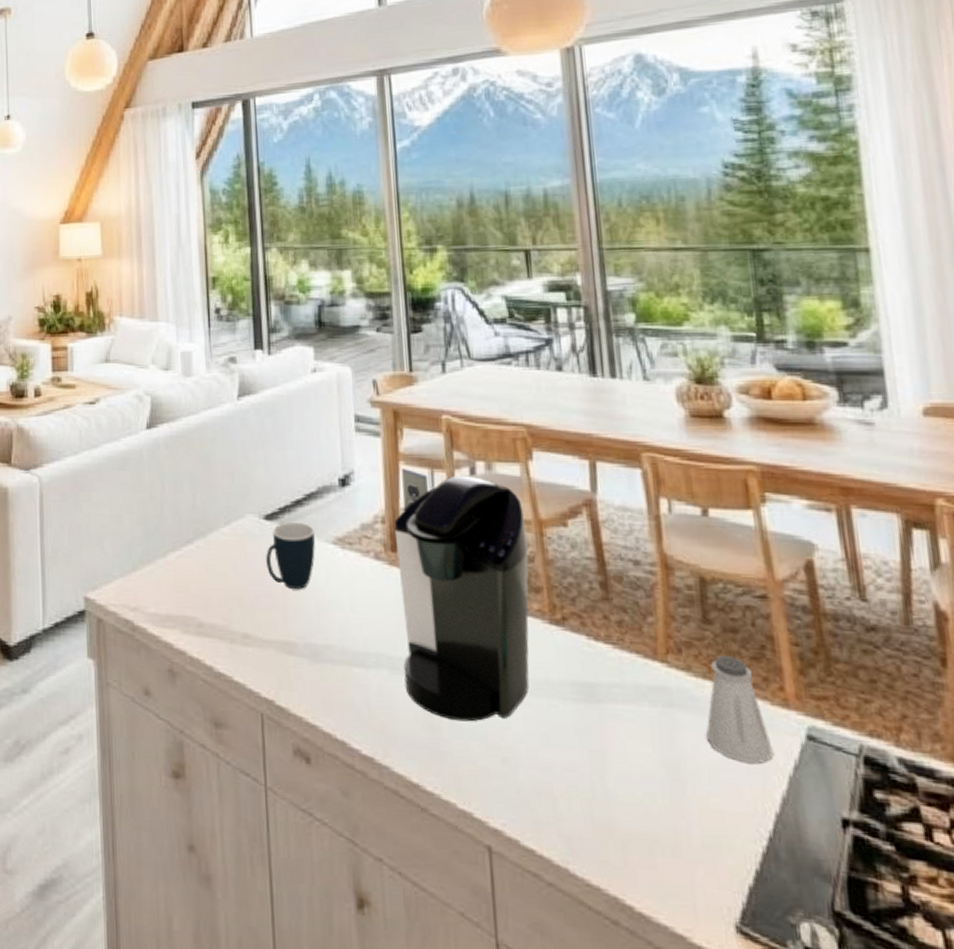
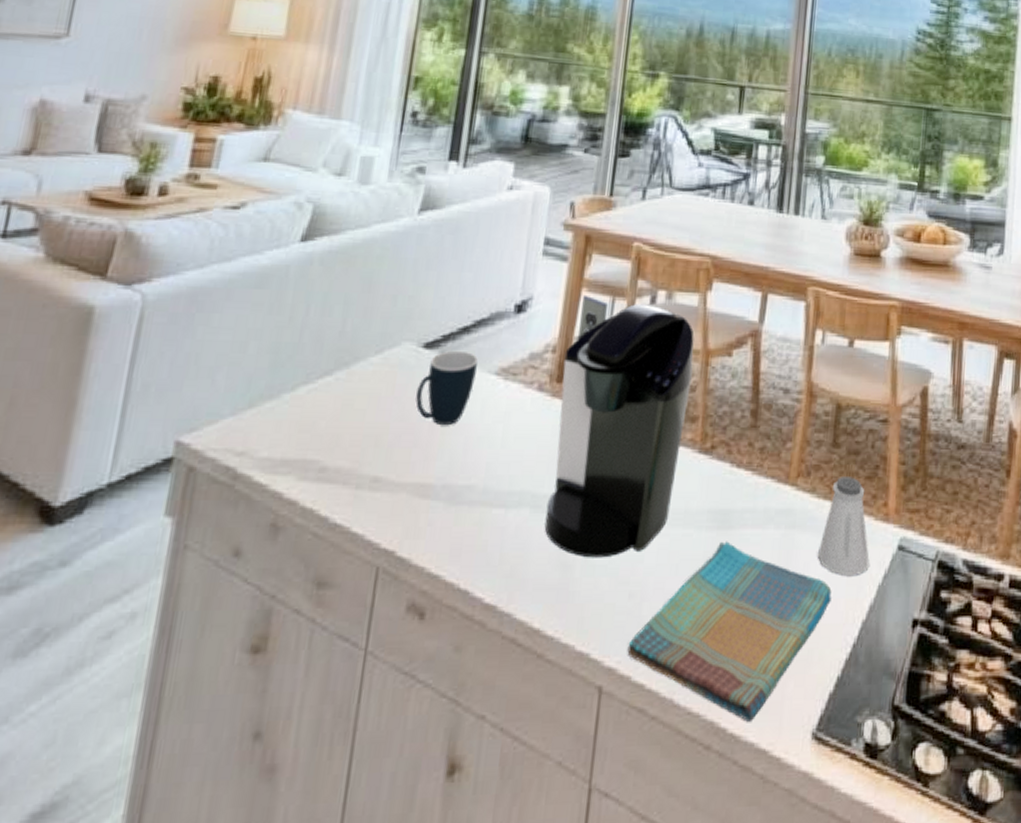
dish towel: none [510,715,733,904] -> present [627,541,832,722]

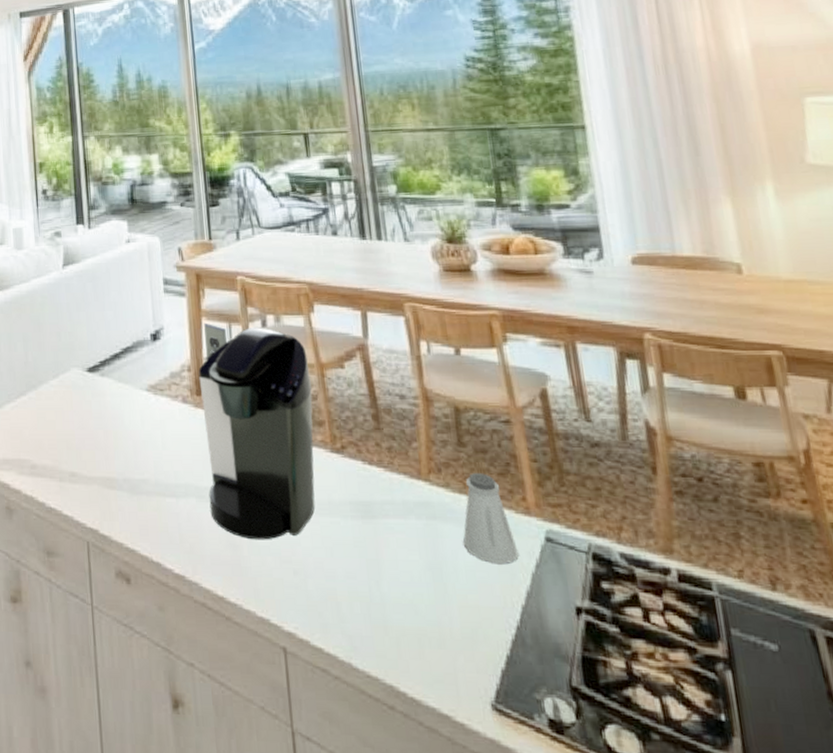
mug: present [415,350,478,426] -> none [89,373,132,432]
dish towel: present [627,541,832,722] -> none [301,529,486,689]

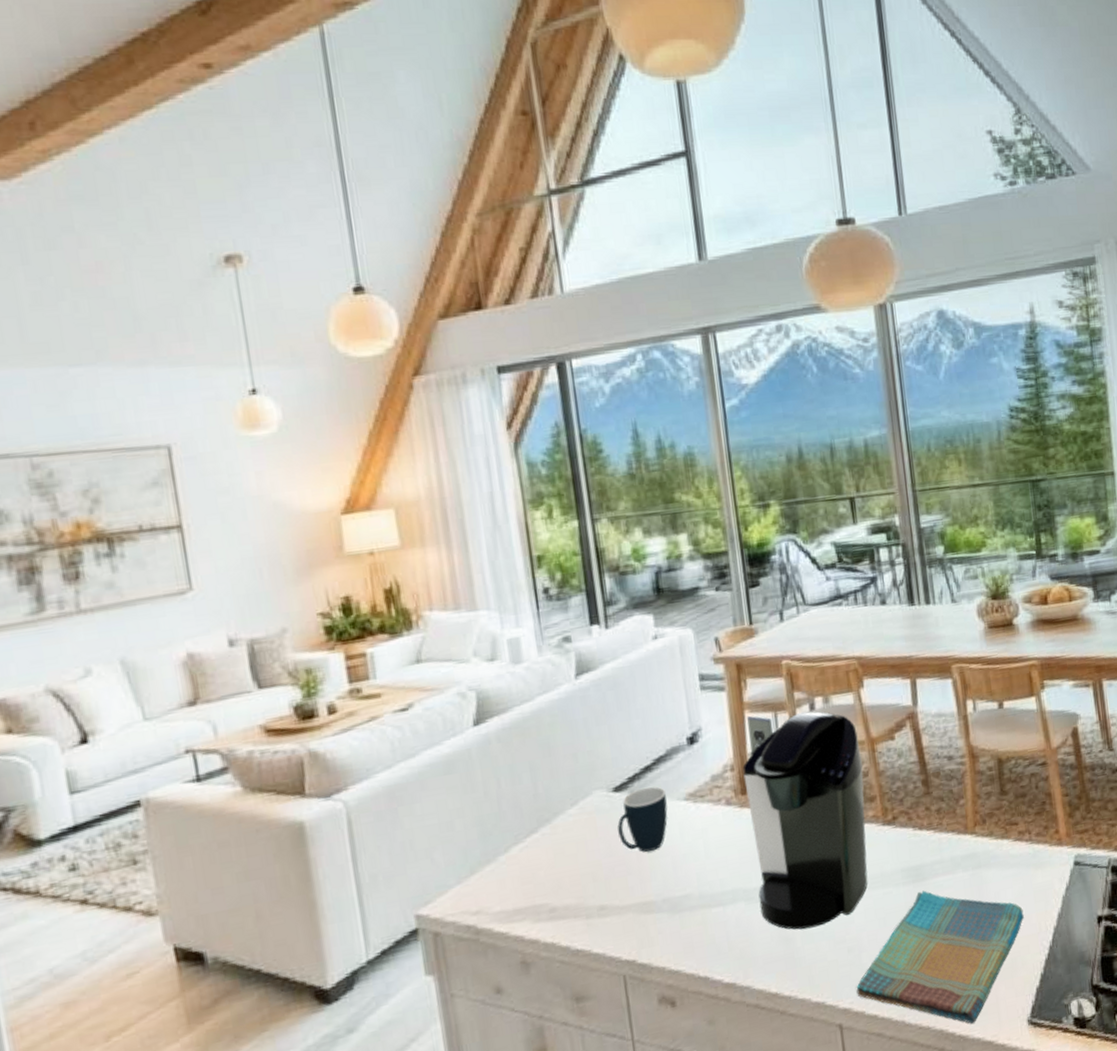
mug: none [89,373,132,432] -> present [617,786,668,852]
dish towel: none [301,529,486,689] -> present [856,890,1024,1024]
saltshaker: present [463,473,518,563] -> none [1004,815,1052,896]

